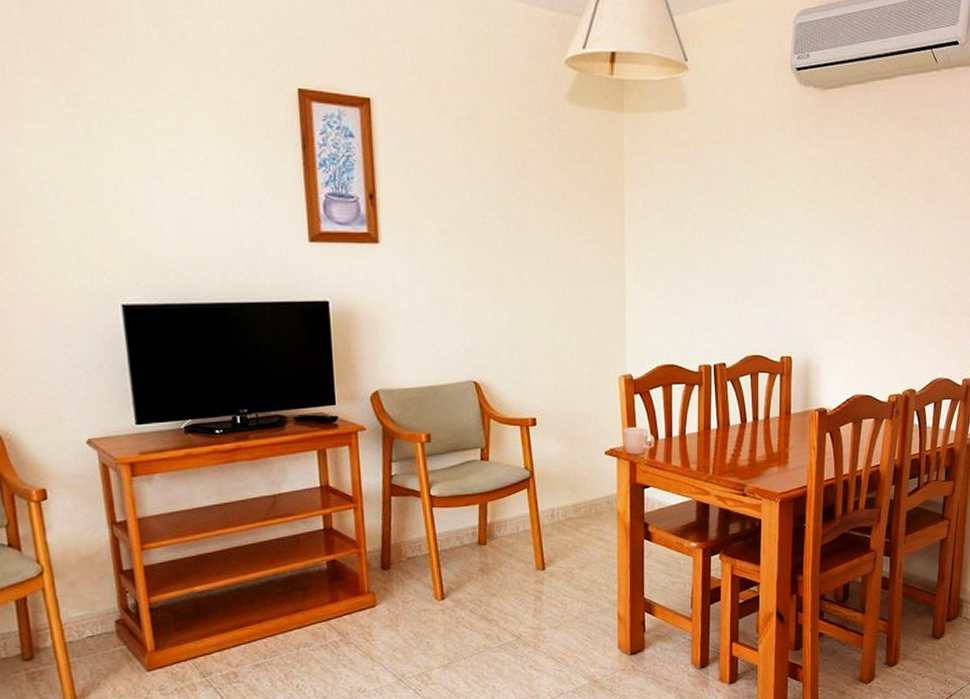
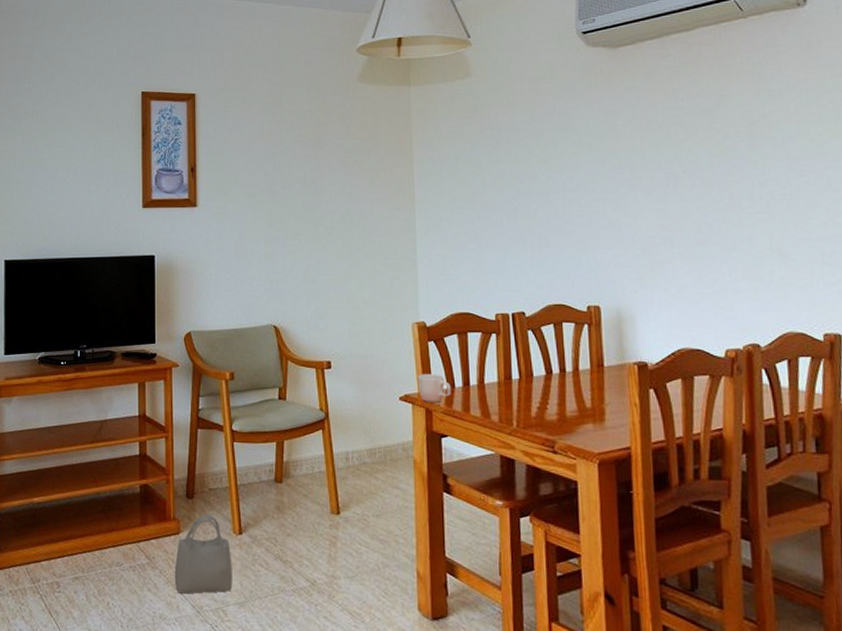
handbag: none [371,583,436,665] -> present [174,514,233,594]

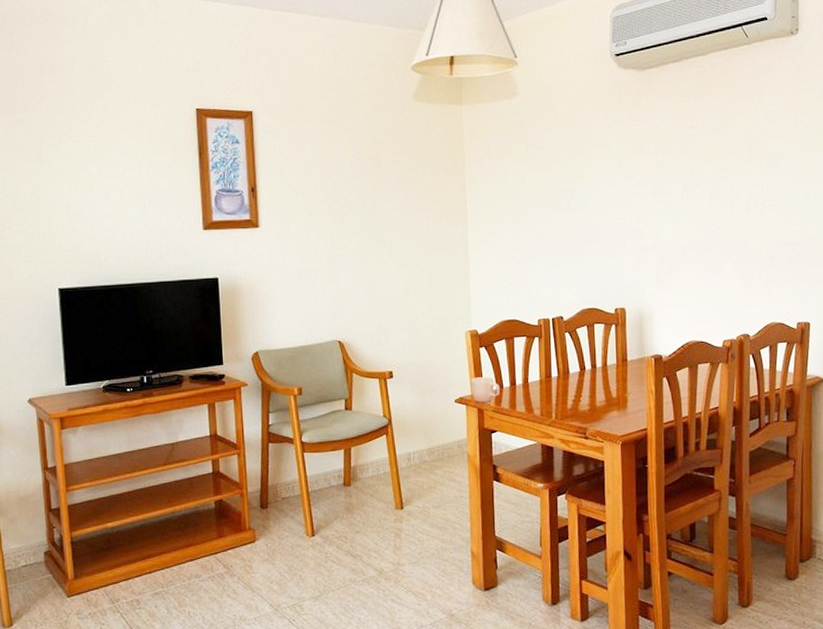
handbag: present [174,514,233,594] -> none [252,521,307,596]

